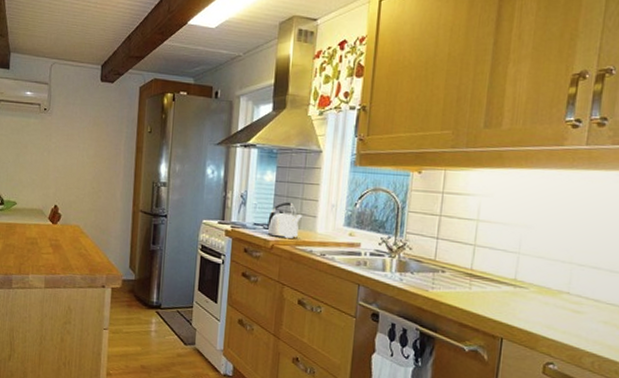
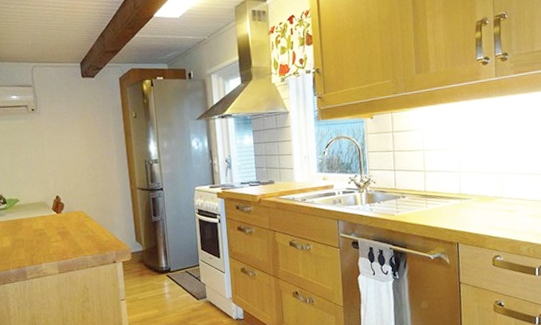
kettle: present [267,202,302,238] -> none [252,159,281,191]

